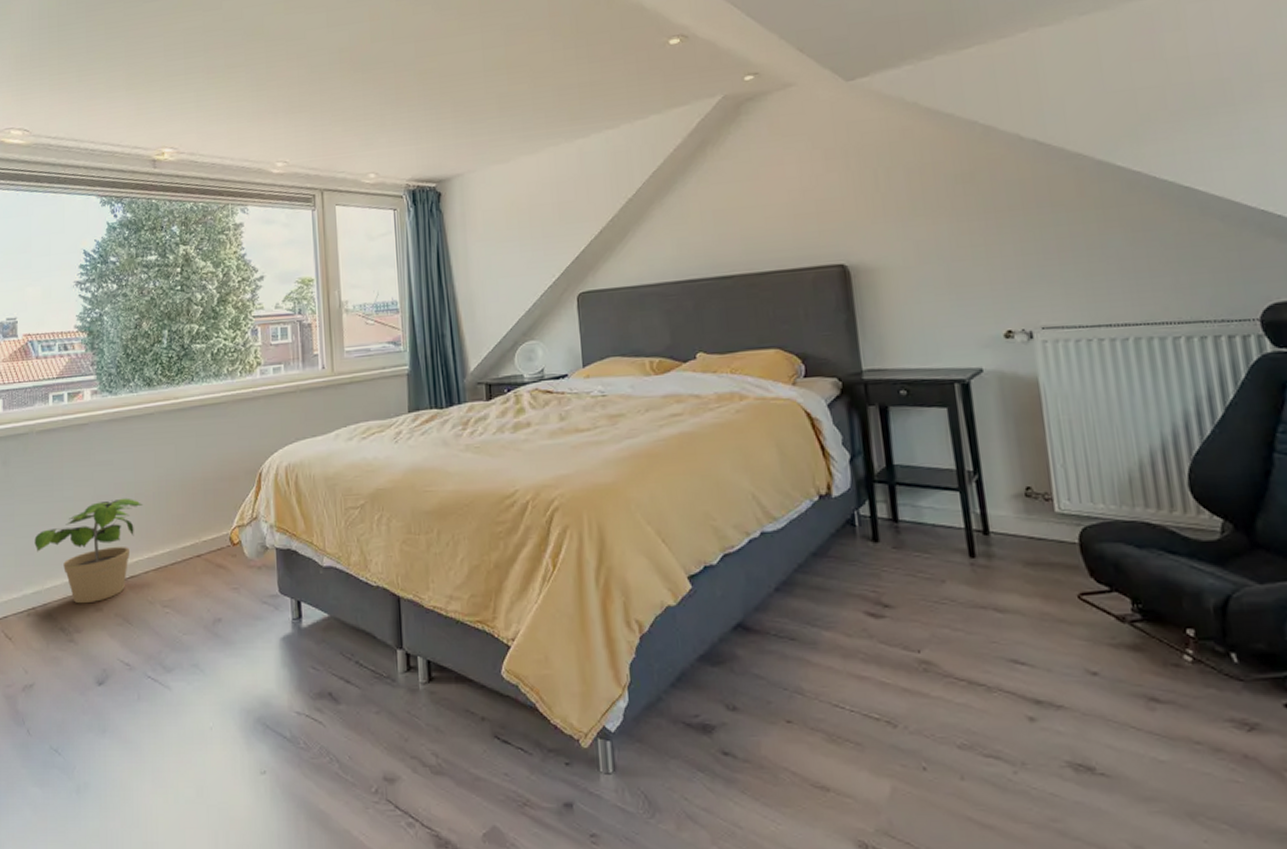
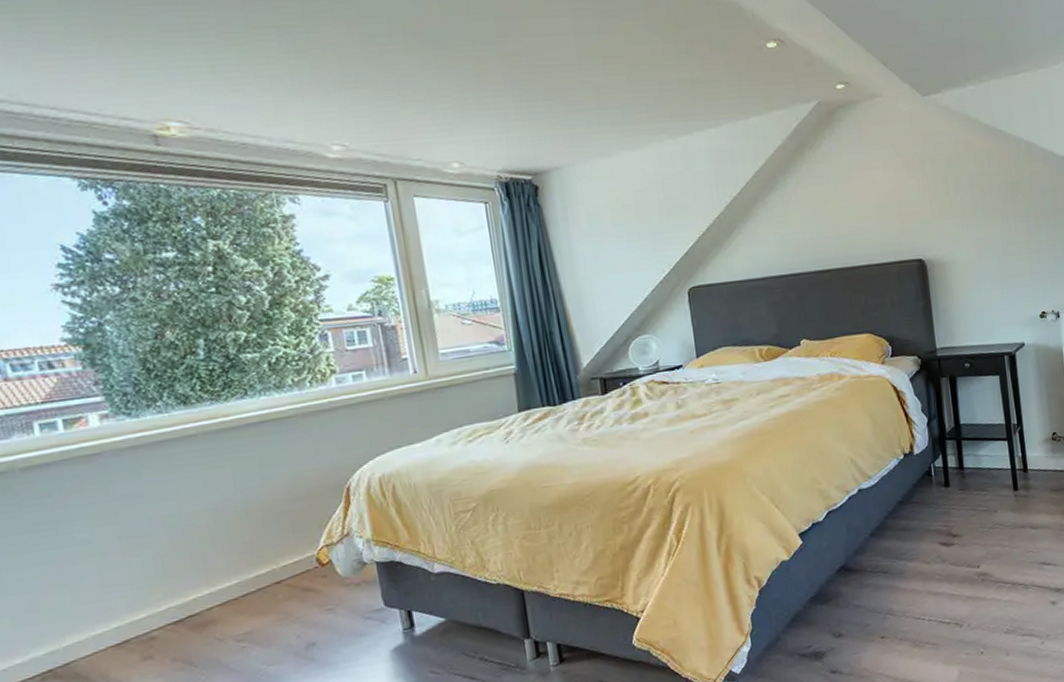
potted plant: present [34,498,143,604] -> none [38,531,194,656]

